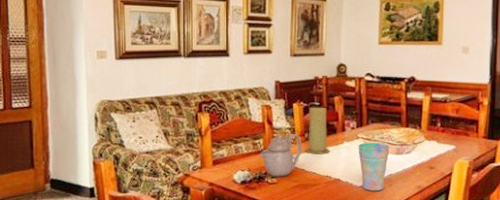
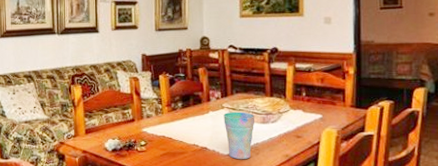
teapot: present [259,133,302,177] -> none [128,103,169,145]
candle: present [306,108,331,154] -> none [172,79,197,124]

